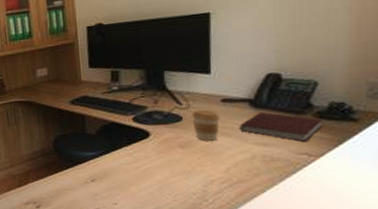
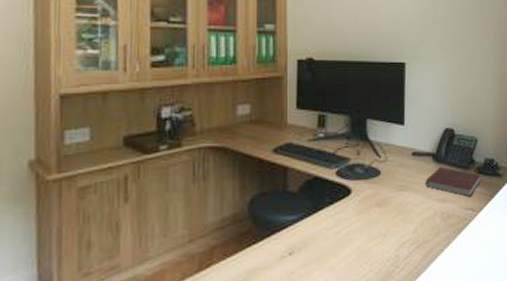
coffee cup: present [192,109,221,141] -> none [388,163,412,198]

